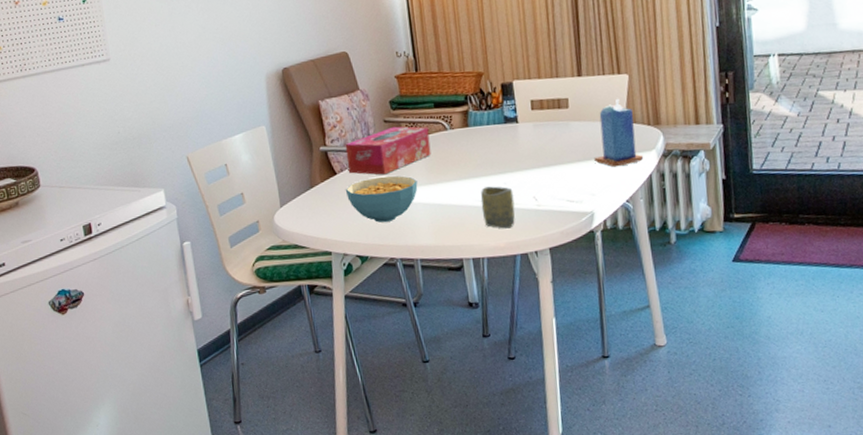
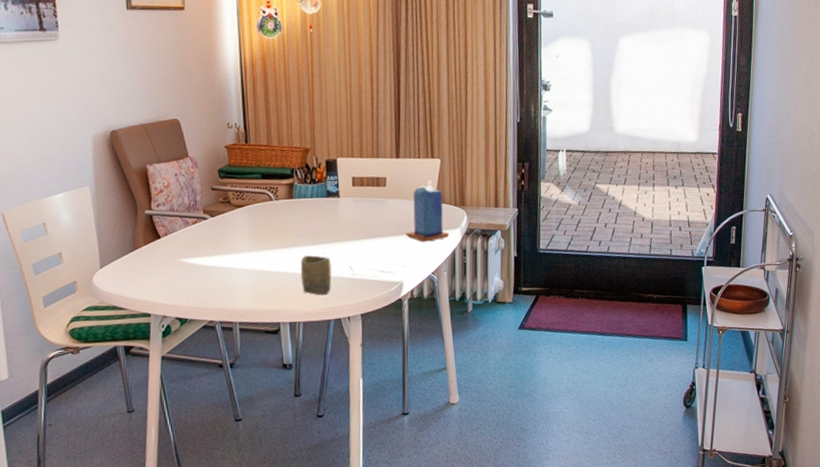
tissue box: present [345,126,431,175] -> none [171,194,256,241]
cereal bowl: present [345,176,418,223] -> none [168,241,241,286]

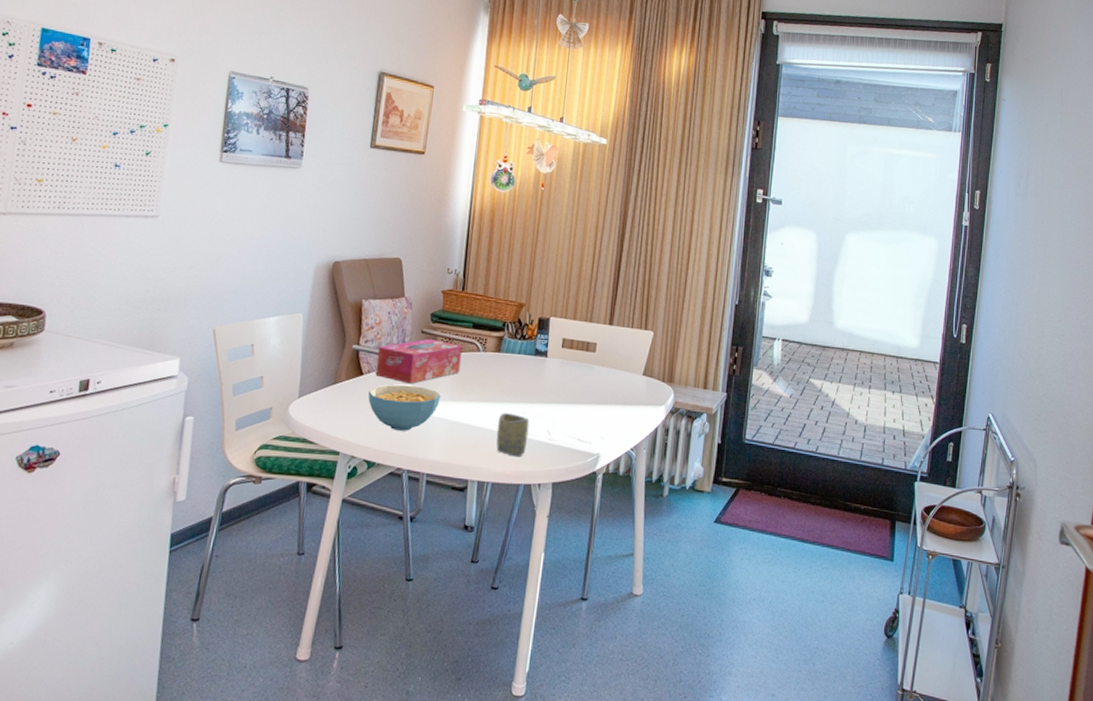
cereal bowl: none [168,241,241,286] -> present [368,384,441,431]
tissue box: none [171,194,256,241] -> present [375,338,463,384]
candle: present [406,180,450,242] -> none [609,351,654,416]

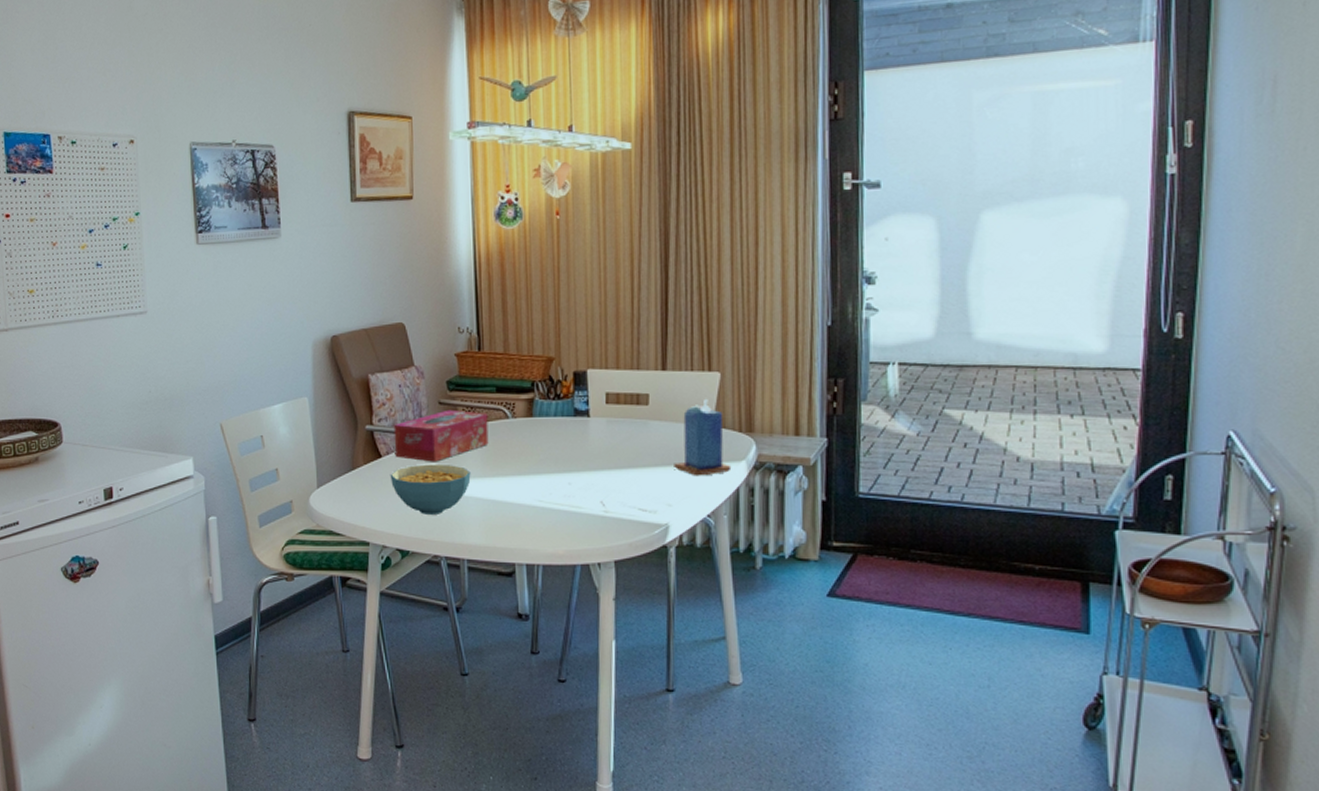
cup: present [496,413,530,457] -> none [540,485,579,534]
candle: none [609,351,654,416] -> present [674,398,732,476]

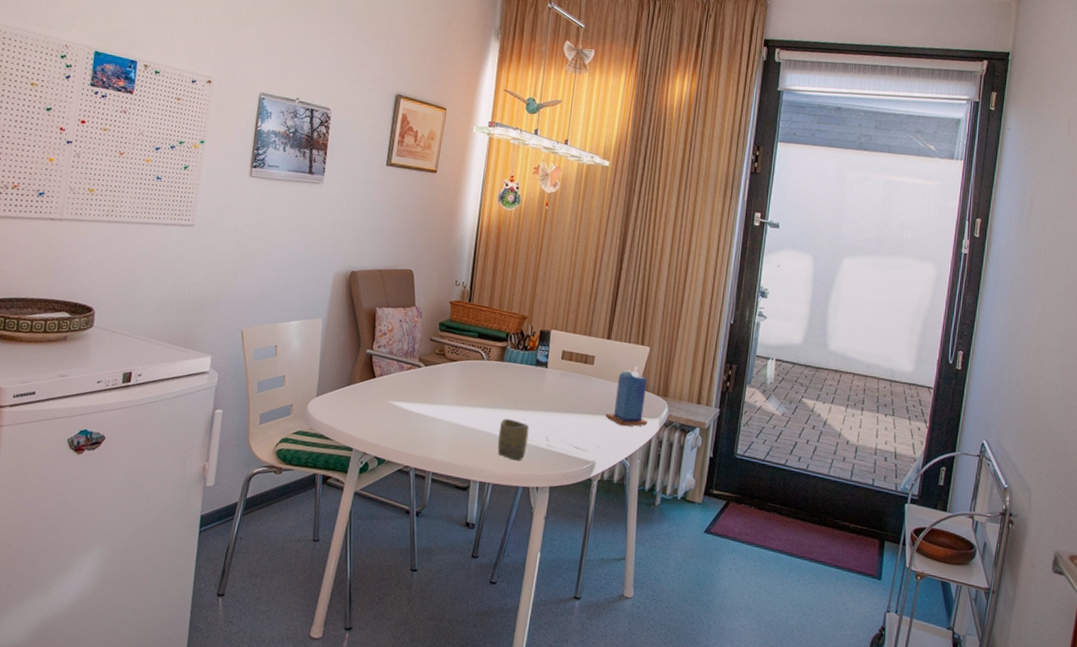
cereal bowl: present [390,464,471,514] -> none [379,388,447,432]
tissue box: present [393,409,489,462] -> none [387,346,468,388]
cup: none [540,485,579,534] -> present [497,419,529,461]

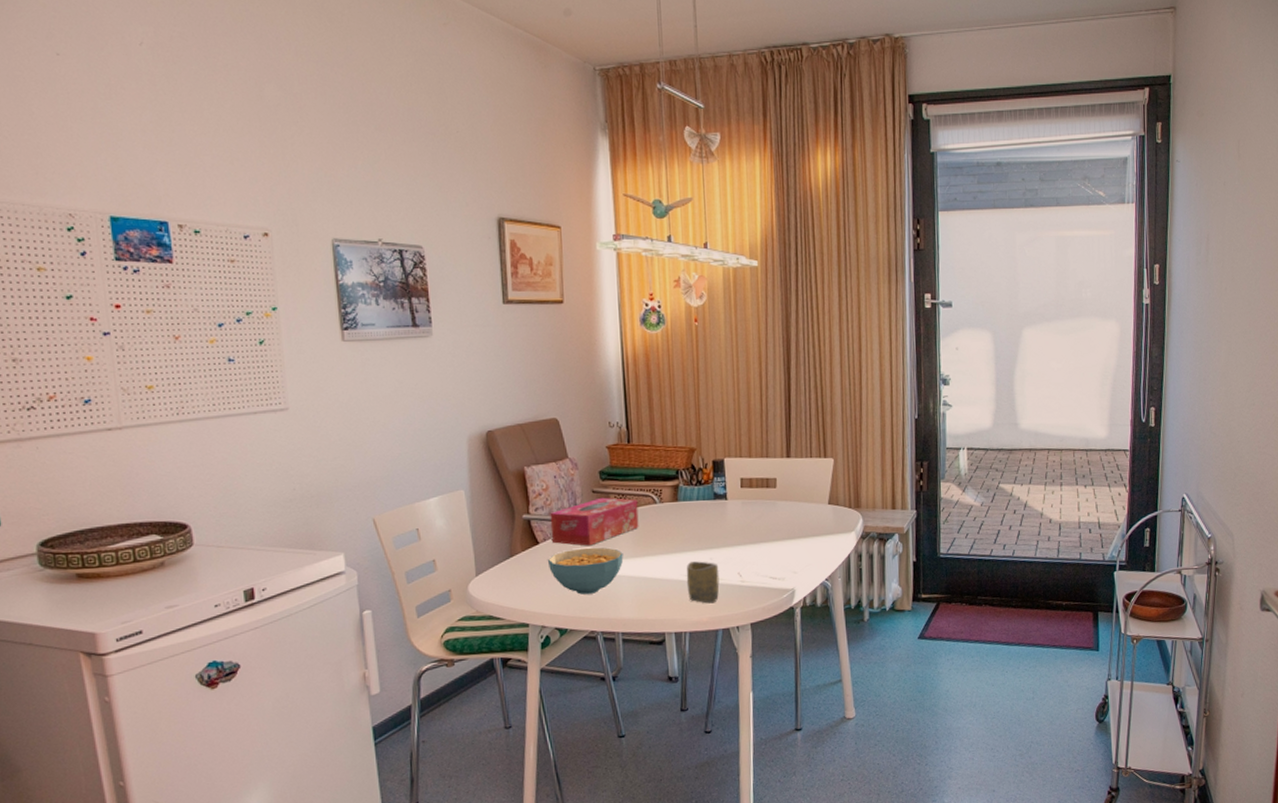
cereal bowl: none [379,388,447,432] -> present [547,547,624,595]
tissue box: none [387,346,468,388] -> present [550,497,639,546]
candle: present [605,366,648,426] -> none [798,480,844,547]

